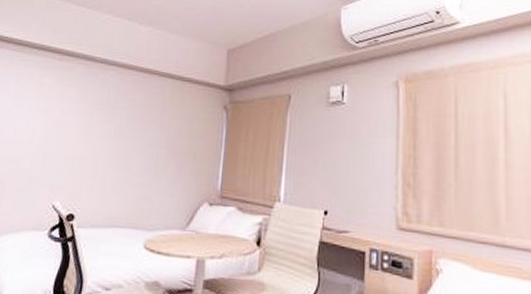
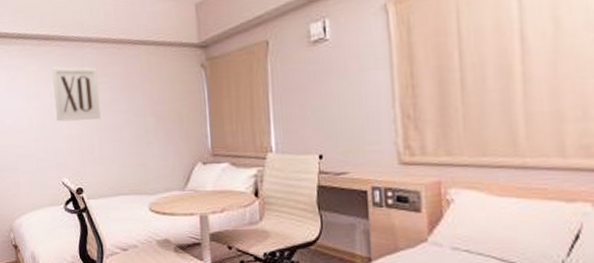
wall art: none [62,84,117,145] -> present [52,67,101,122]

